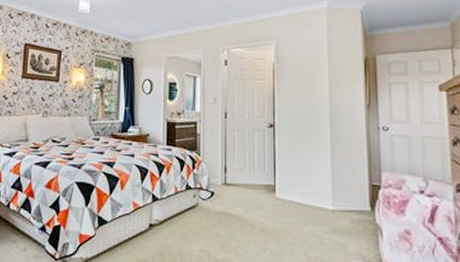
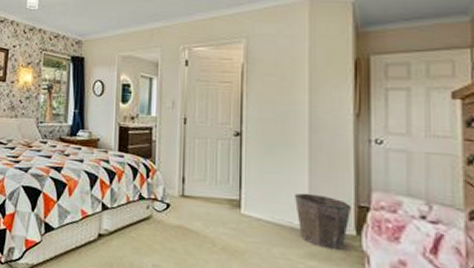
waste bin: none [320,176,367,224] -> present [295,192,352,250]

